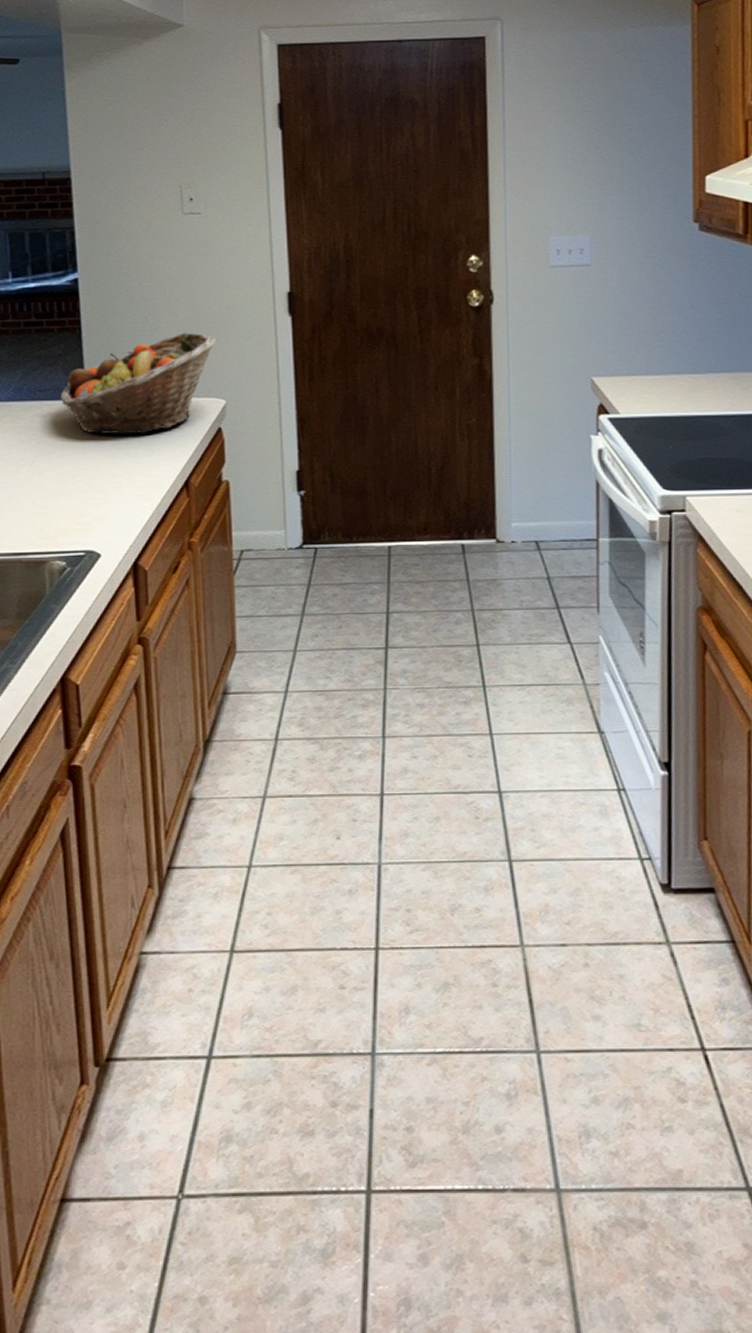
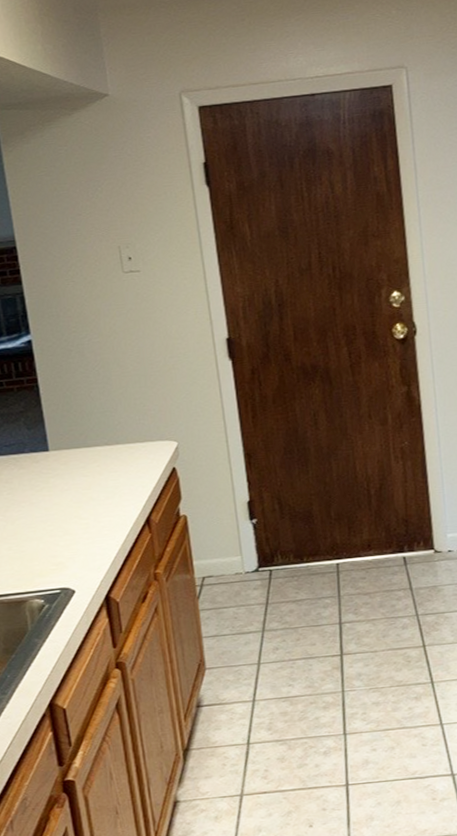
fruit basket: present [61,332,218,435] -> none [25,381,165,482]

